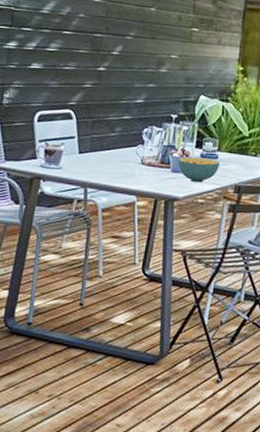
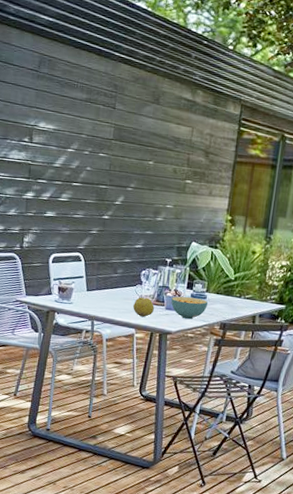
fruit: none [133,158,159,182] -> present [132,297,154,317]

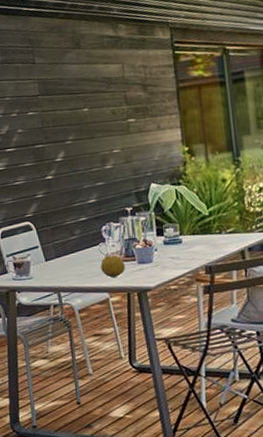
cereal bowl: present [170,296,208,320] -> none [141,244,185,271]

